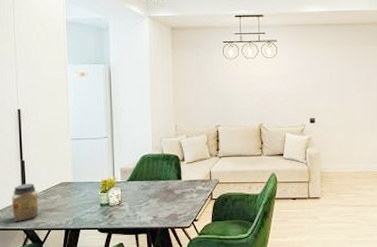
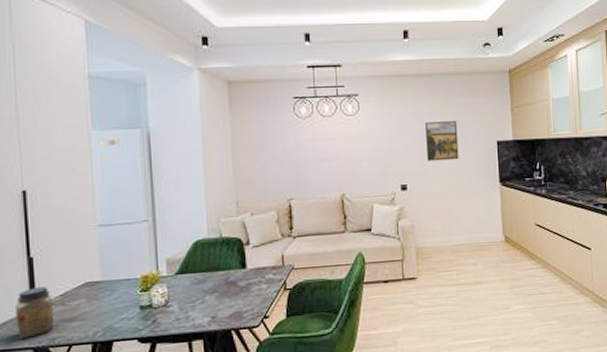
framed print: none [333,65,361,99] -> present [425,121,459,161]

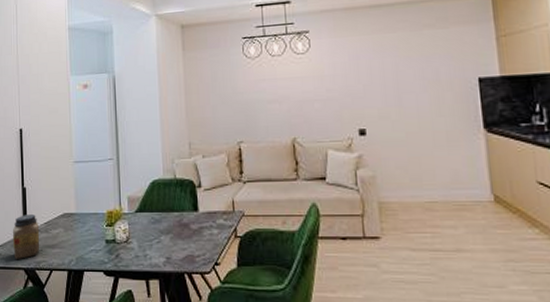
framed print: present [425,121,459,161] -> none [386,56,429,103]

